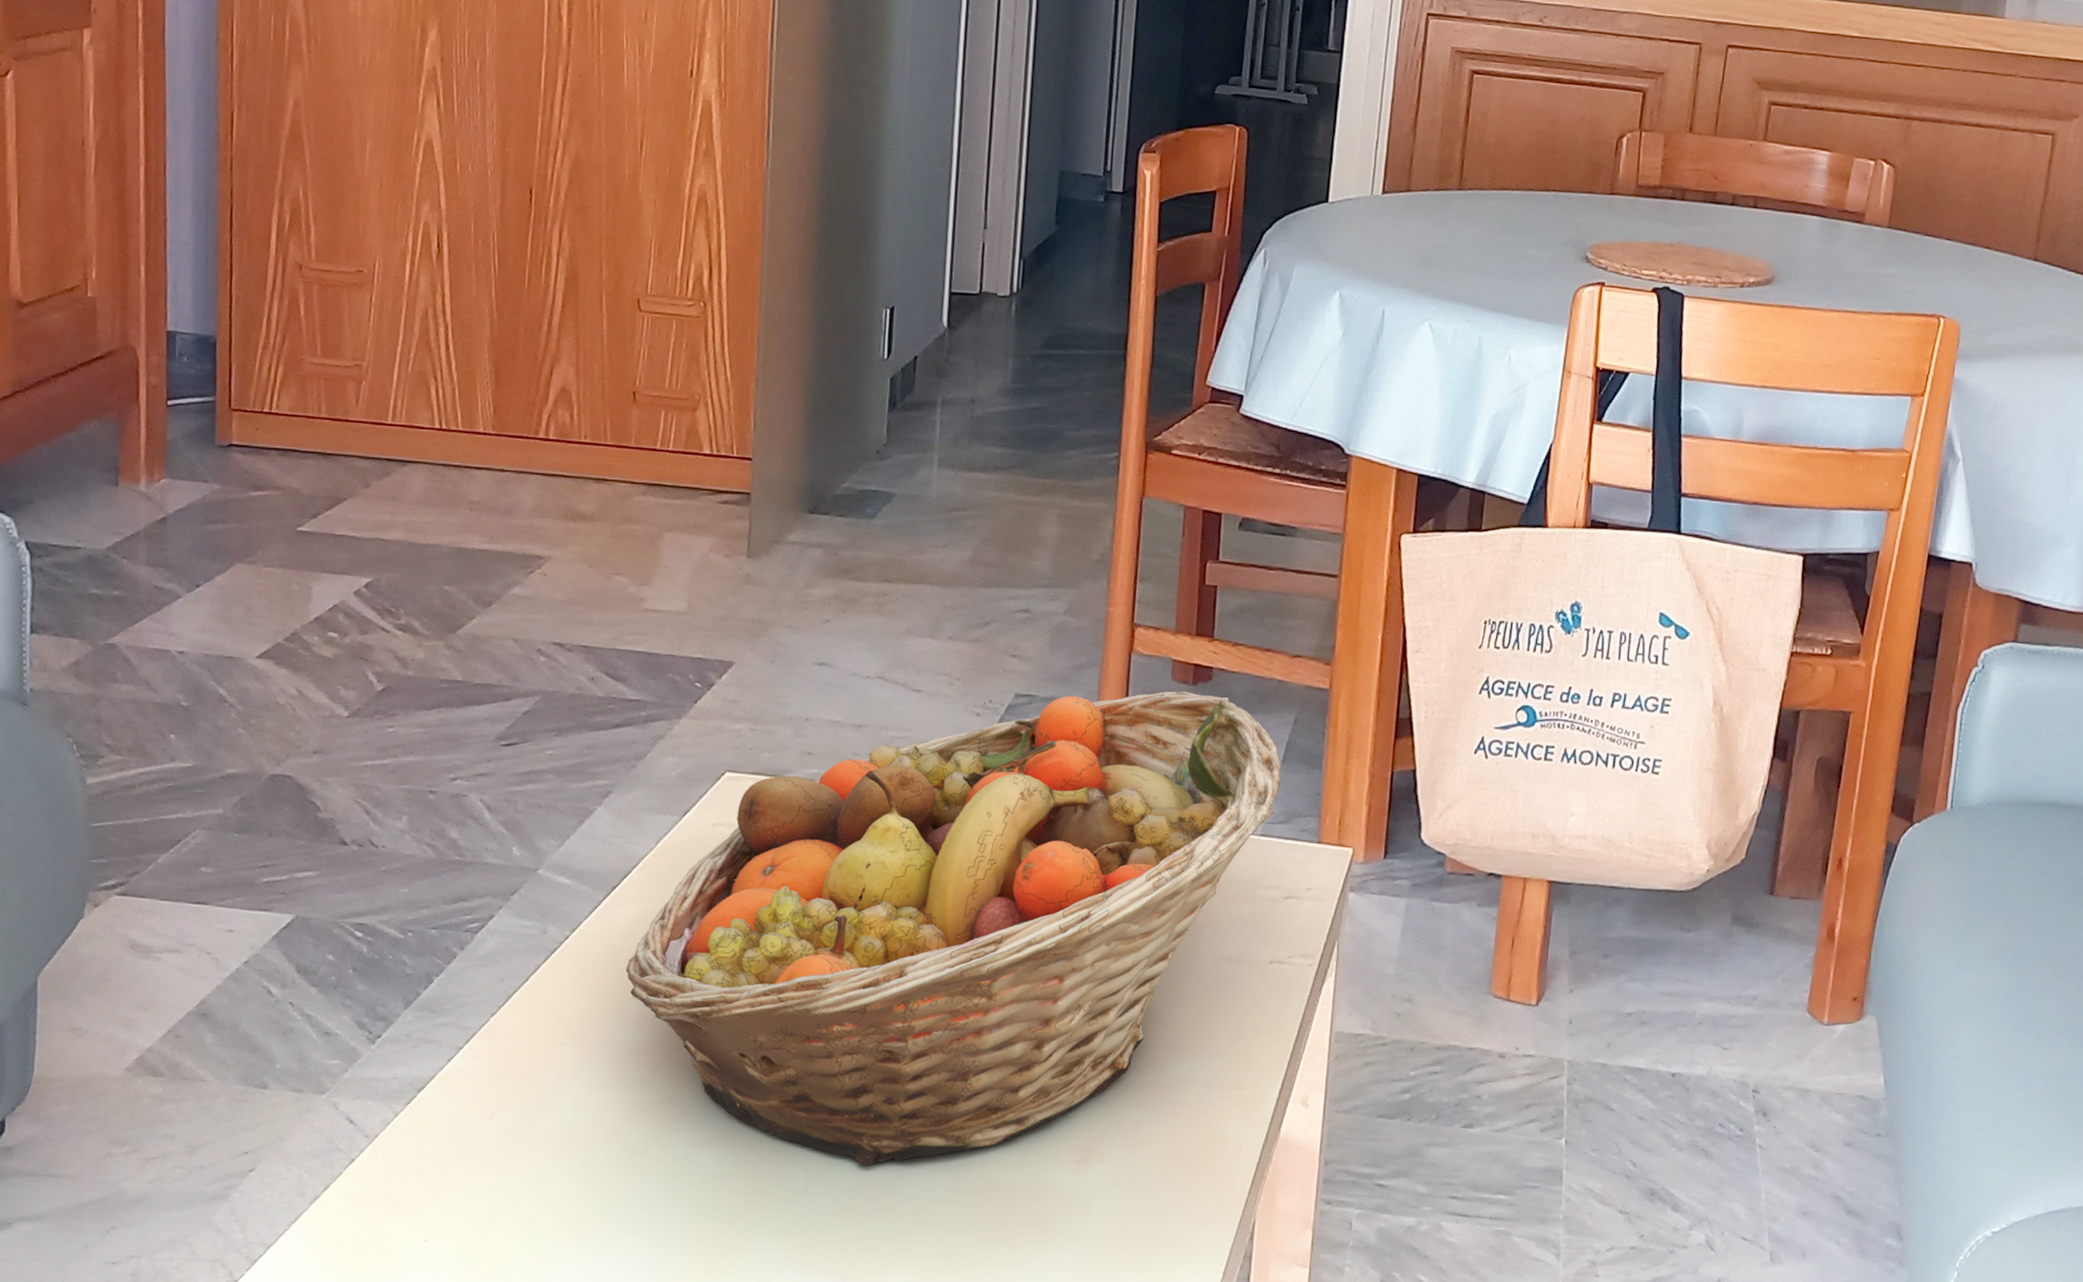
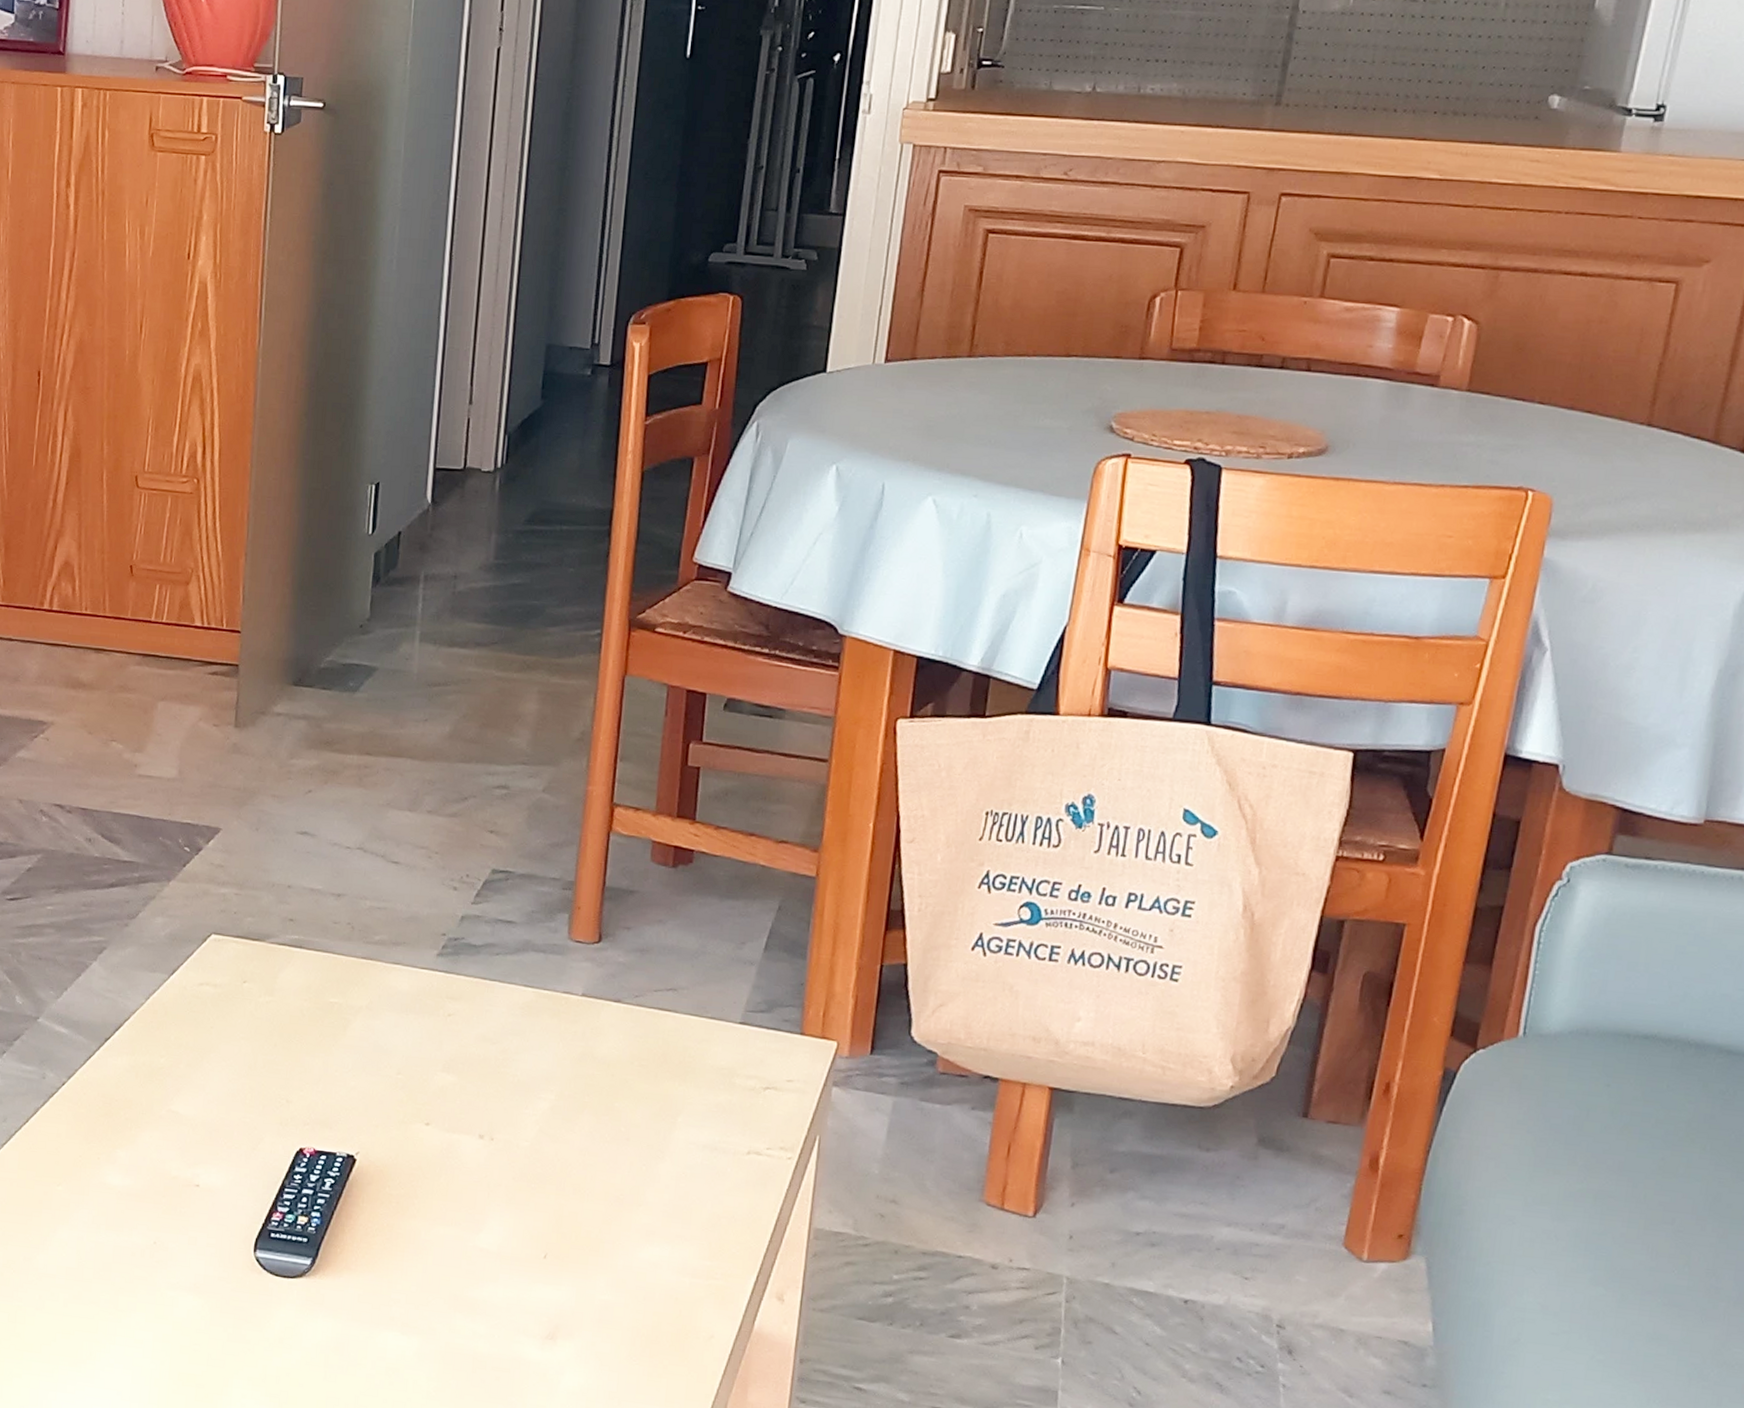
fruit basket: present [625,691,1281,1167] -> none [116,873,763,1324]

